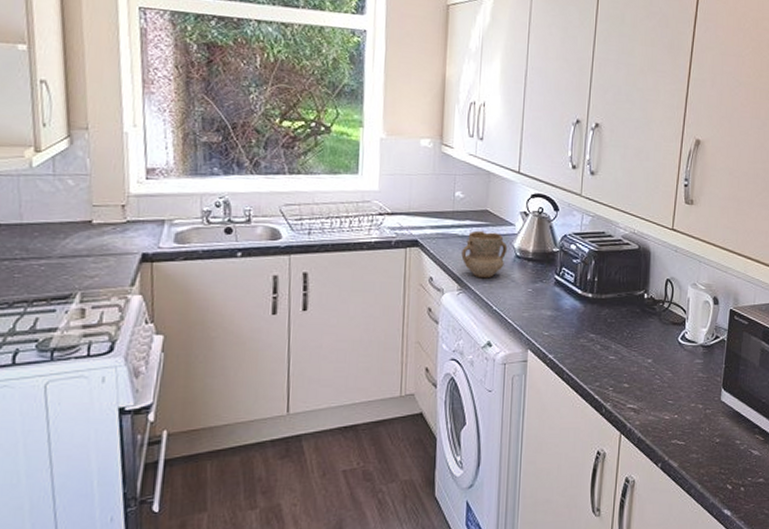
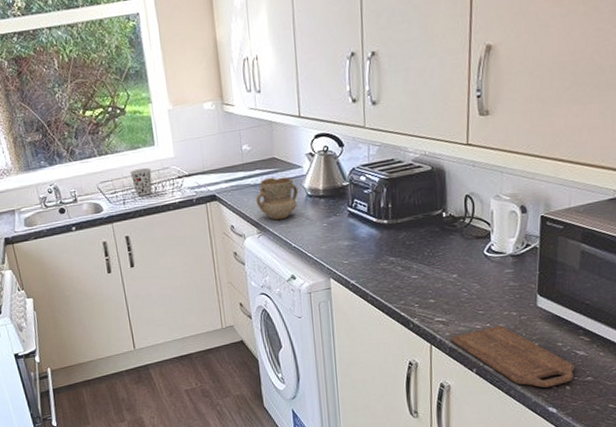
cup: none [323,197,349,229] -> present [130,168,152,196]
cutting board: none [640,418,749,488] -> present [451,325,574,388]

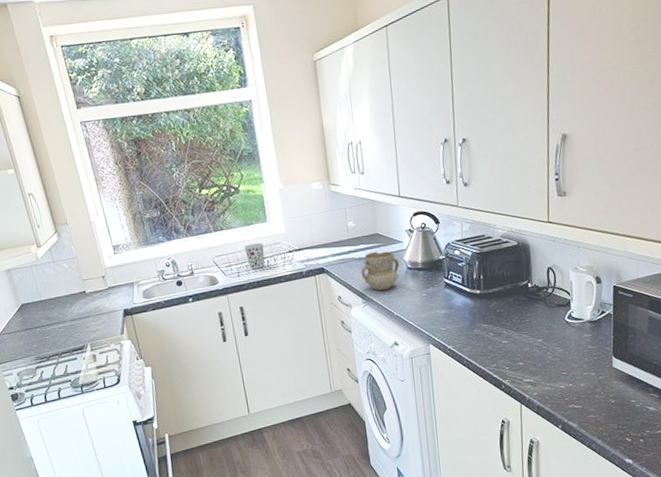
cutting board: present [451,325,574,388] -> none [539,385,646,441]

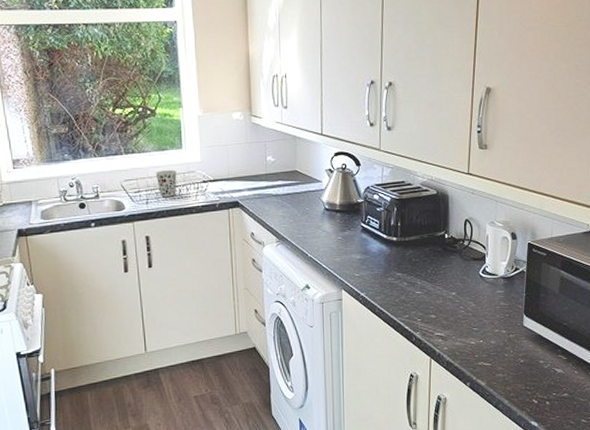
mug: present [361,251,400,291] -> none [277,189,317,231]

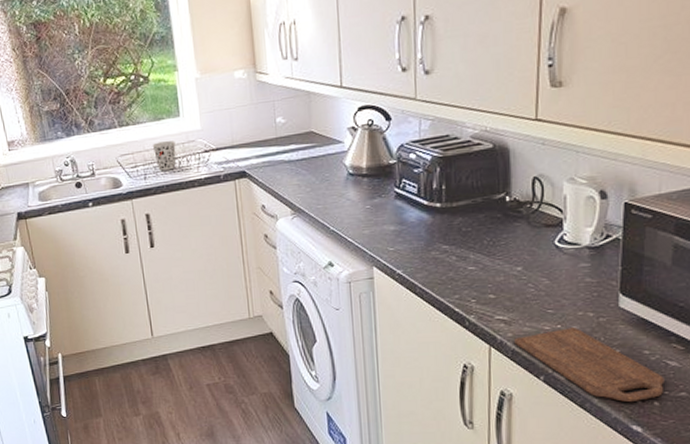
cutting board: none [449,342,553,402] -> present [514,328,664,402]

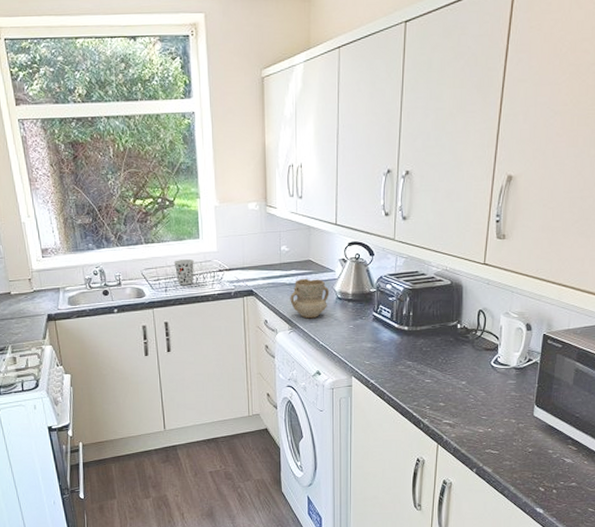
mug: none [290,153,339,201] -> present [290,278,330,319]
cutting board: present [514,328,664,402] -> none [456,431,561,490]

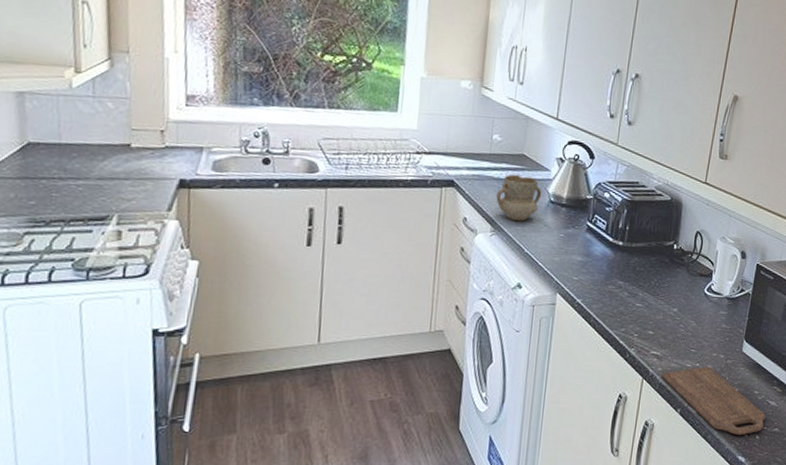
cup: present [173,259,194,285] -> none [361,133,387,165]
cutting board: none [456,431,561,490] -> present [662,367,765,435]

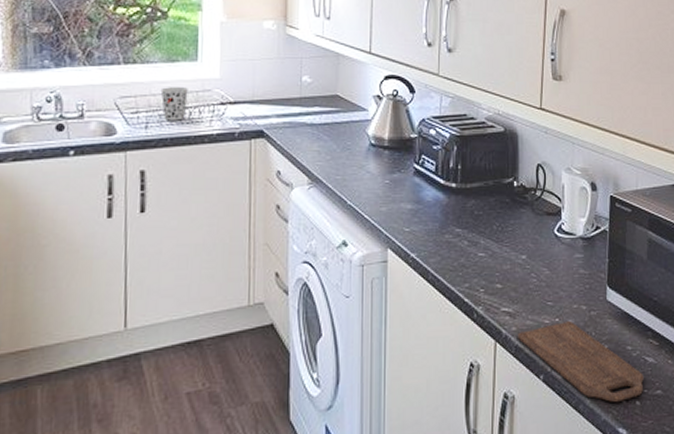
cup: none [361,133,387,165] -> present [160,87,188,121]
mug: present [496,174,542,222] -> none [311,117,361,170]

